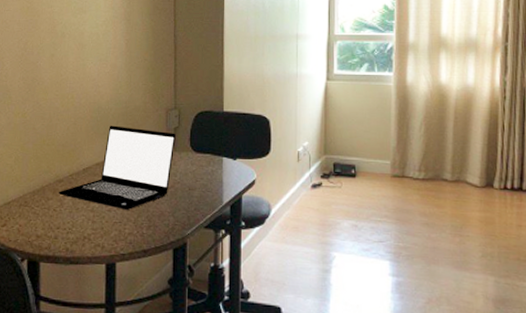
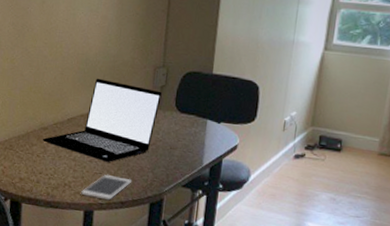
smartphone: none [102,222,152,250] -> present [81,174,131,201]

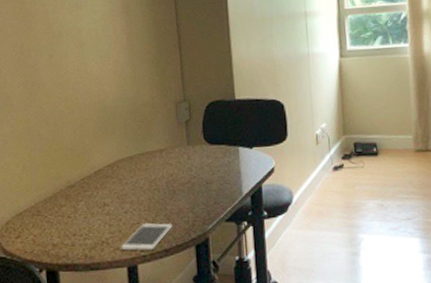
laptop computer: present [43,78,162,162] -> none [72,124,188,210]

